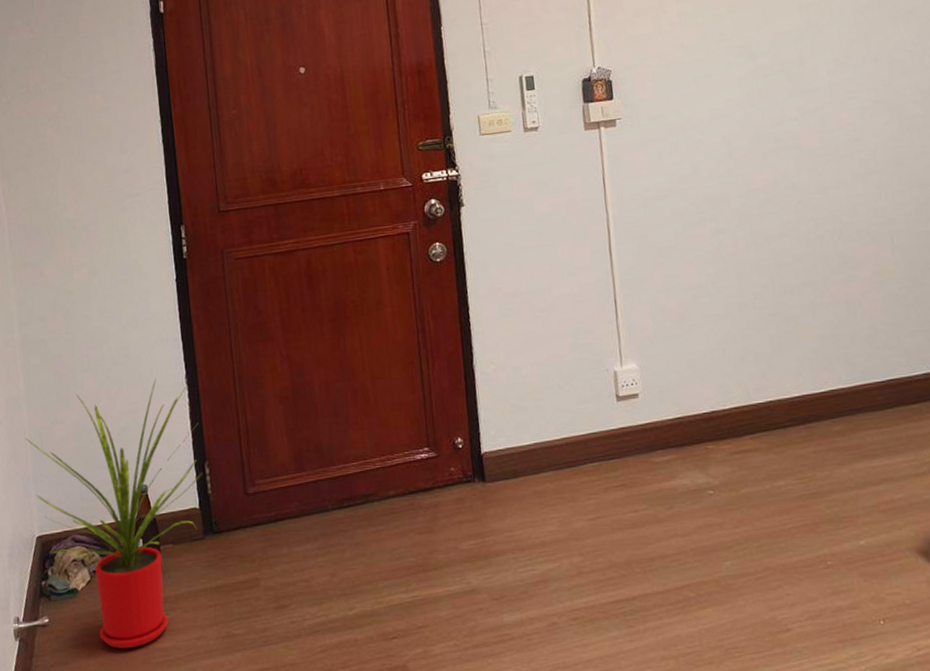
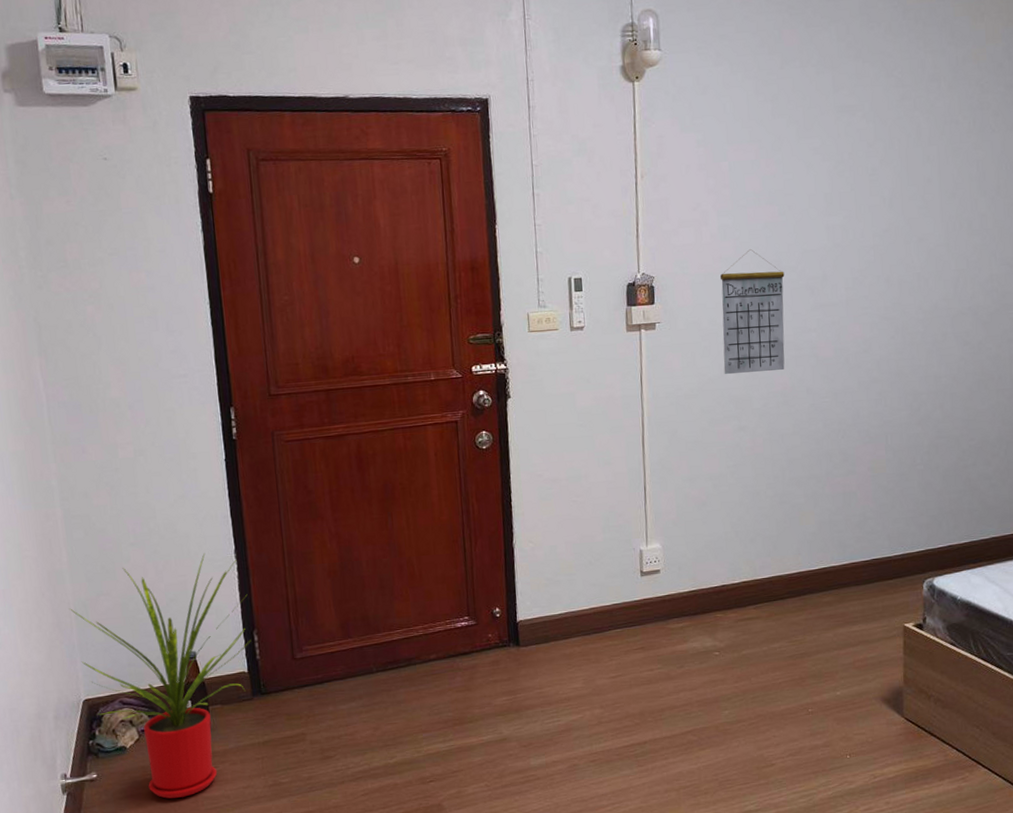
calendar: none [683,35,765,173] -> present [720,249,785,375]

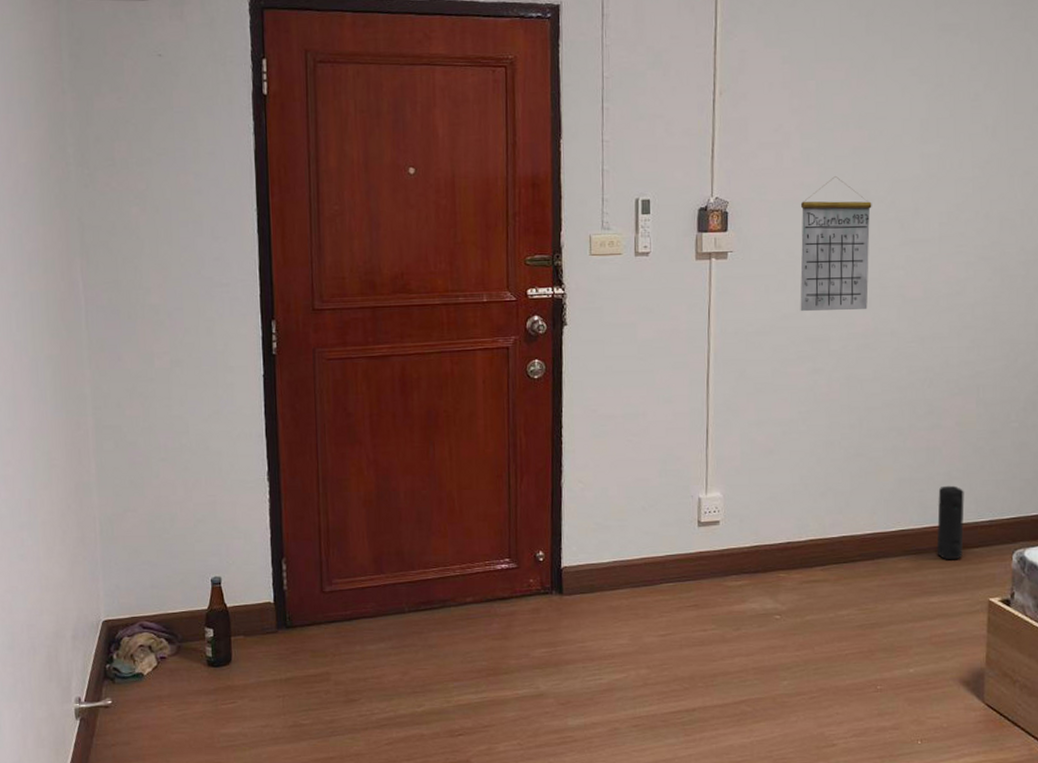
house plant: present [69,553,251,799] -> none [94,473,279,732]
speaker: none [855,525,879,592] -> present [936,485,965,559]

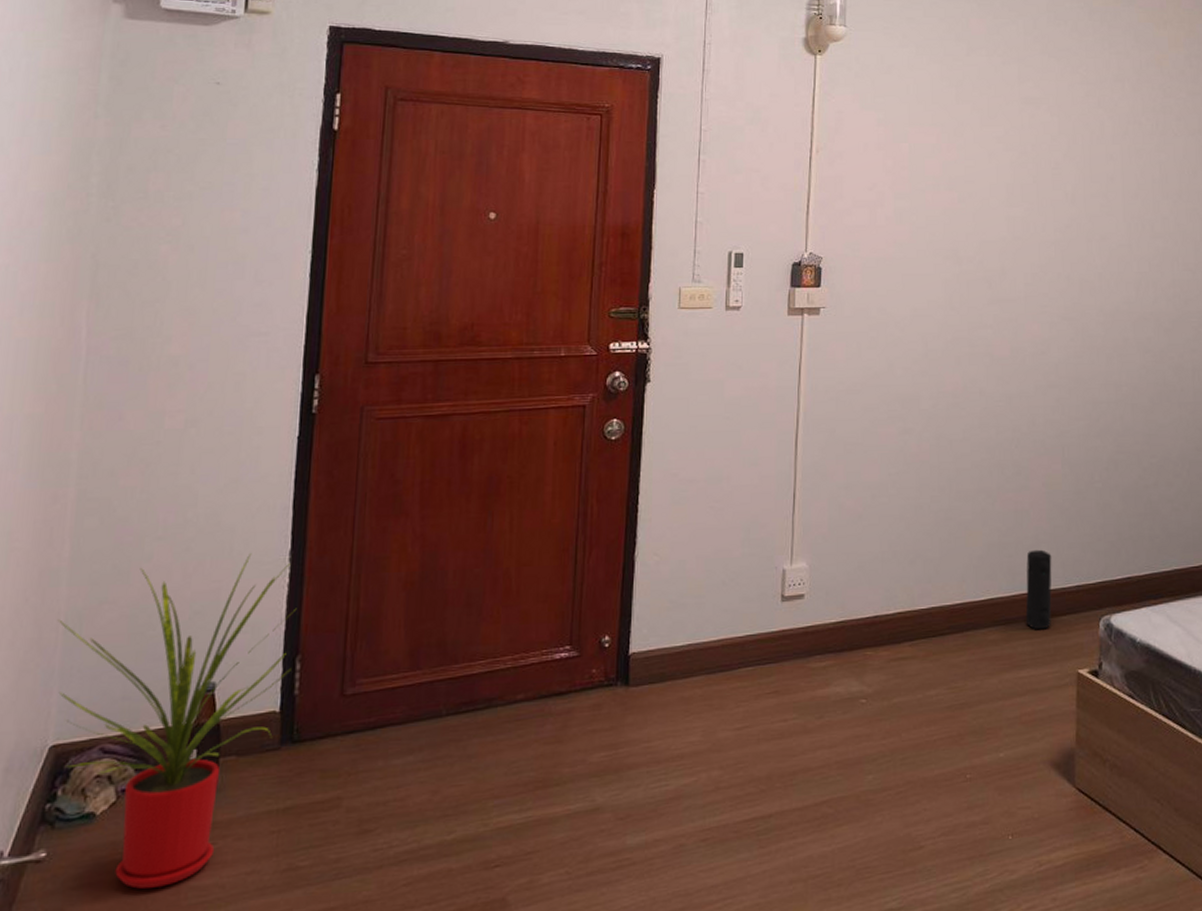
house plant: none [94,473,279,732] -> present [57,553,297,889]
calendar: present [800,176,872,312] -> none [891,236,961,370]

